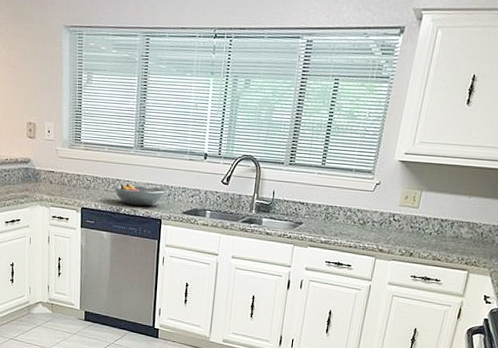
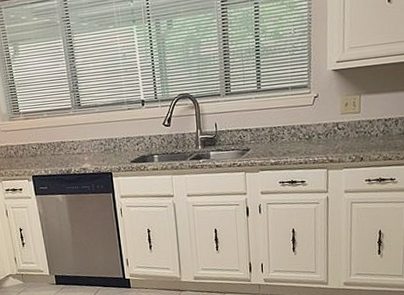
fruit bowl: present [113,183,167,206] -> none [59,142,112,164]

